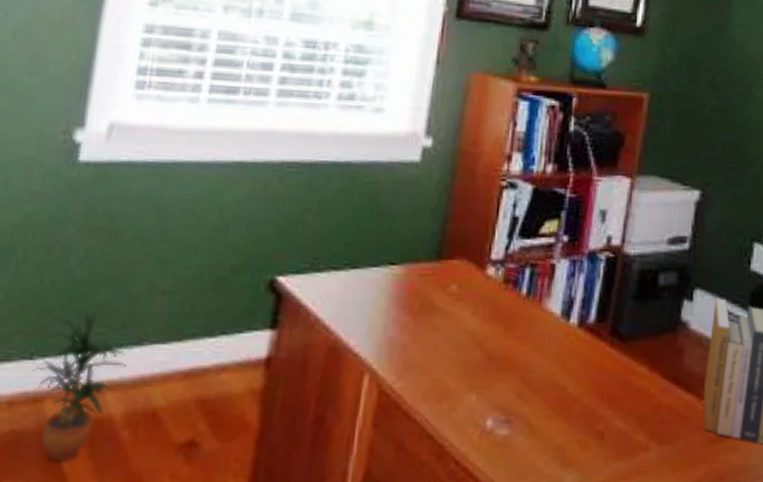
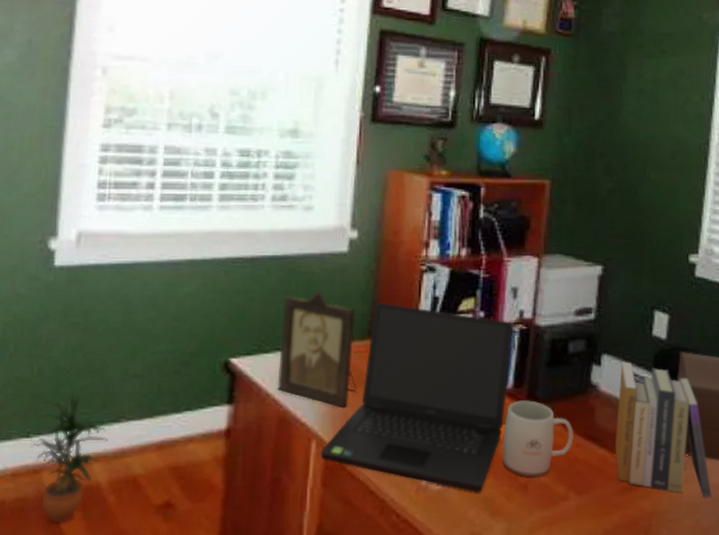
photo frame: none [329,204,425,339] -> present [277,291,357,409]
laptop: none [373,220,600,439] -> present [320,303,513,492]
mug: none [578,337,659,424] -> present [502,400,573,478]

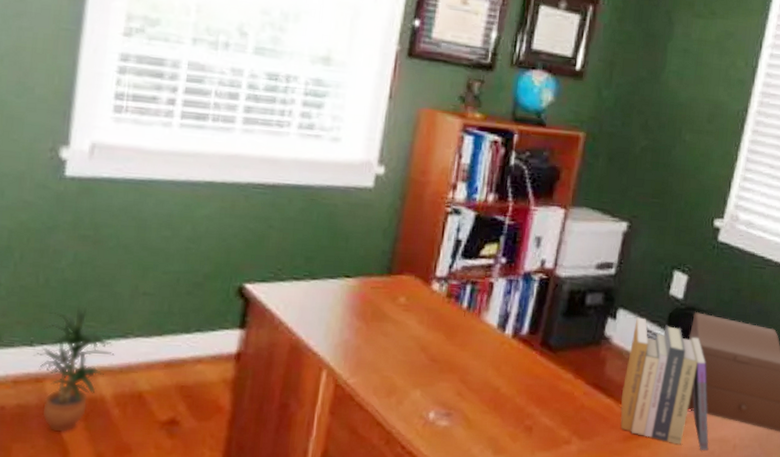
photo frame: present [277,291,357,409] -> none [291,224,377,342]
laptop: present [320,303,513,492] -> none [330,240,534,431]
mug: present [502,400,573,478] -> none [511,347,583,421]

